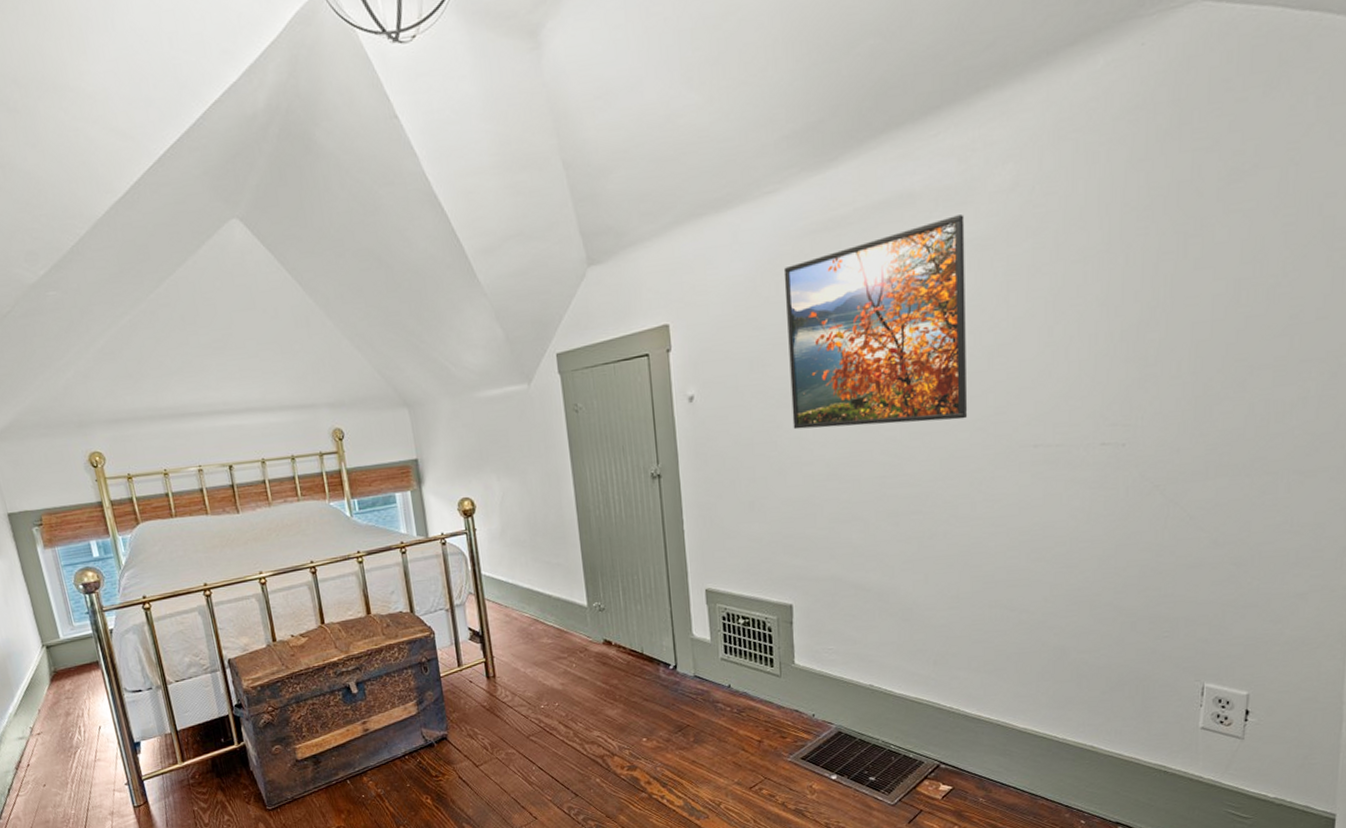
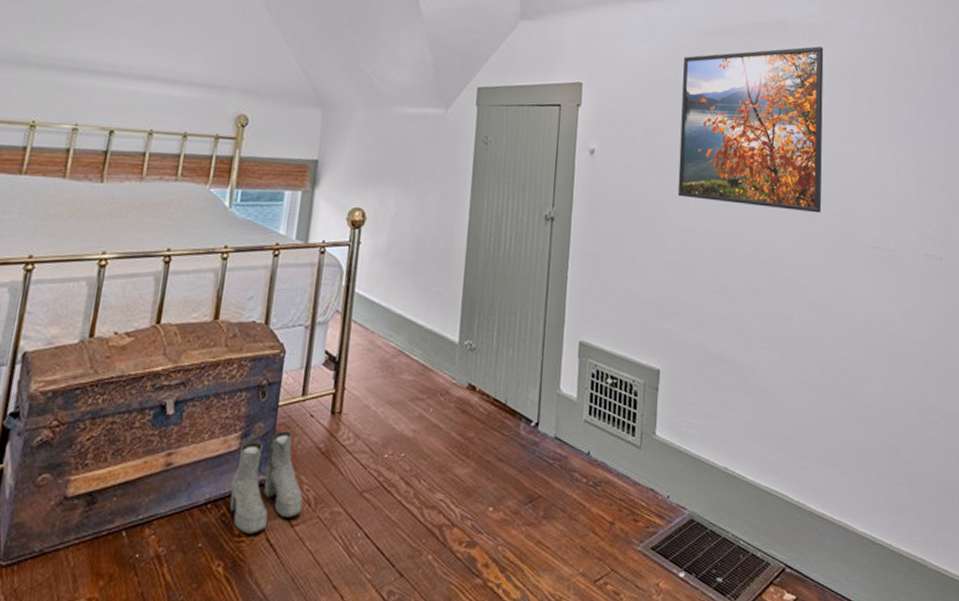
boots: none [419,696,482,775] -> present [229,431,303,534]

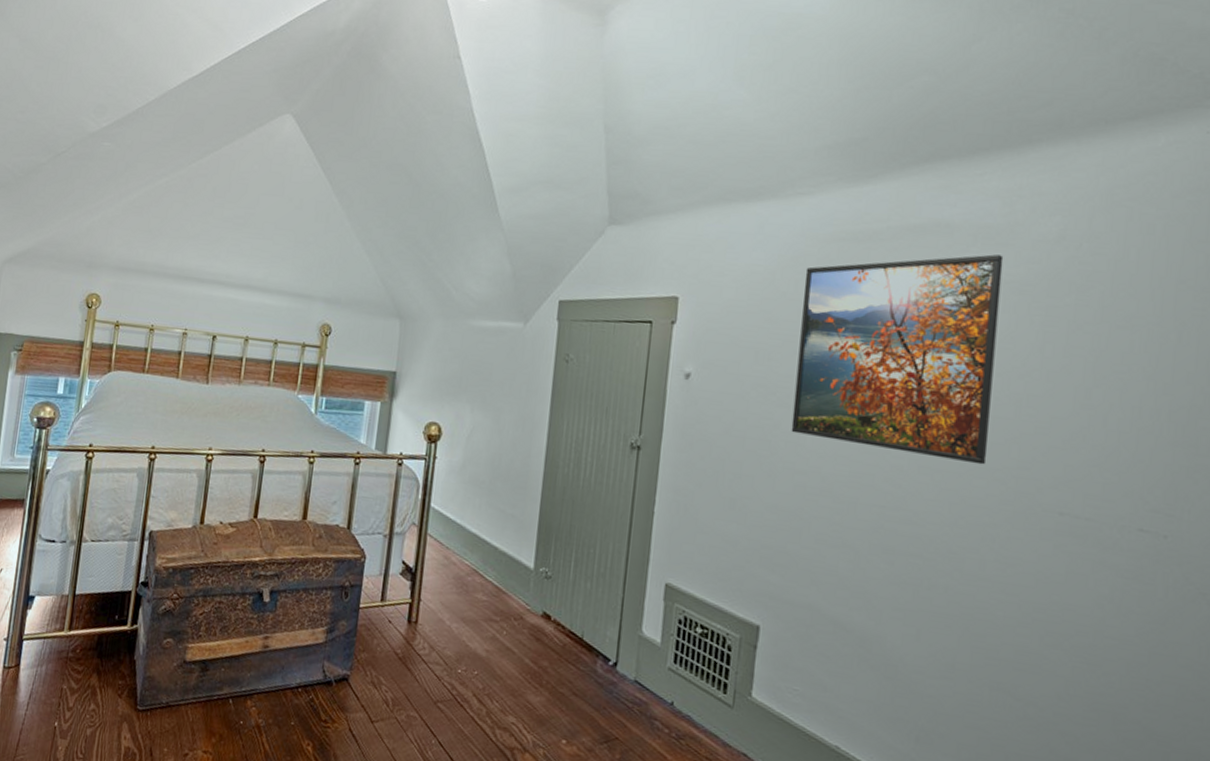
boots: present [229,431,303,534] -> none [317,631,382,723]

